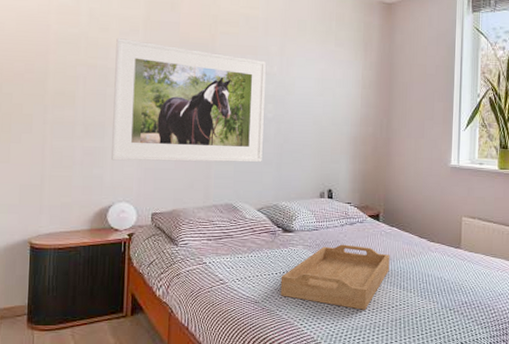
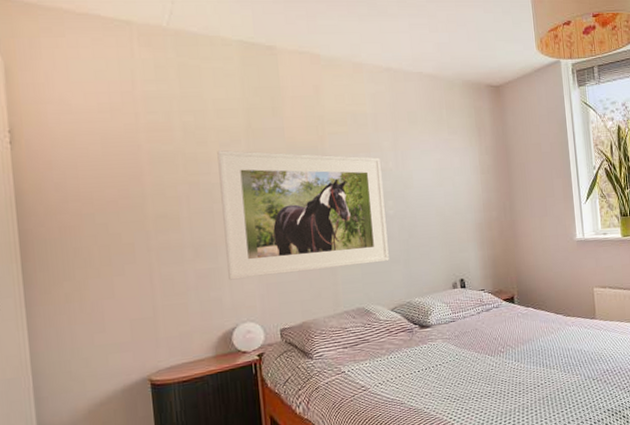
serving tray: present [280,244,390,310] -> none [424,330,531,394]

